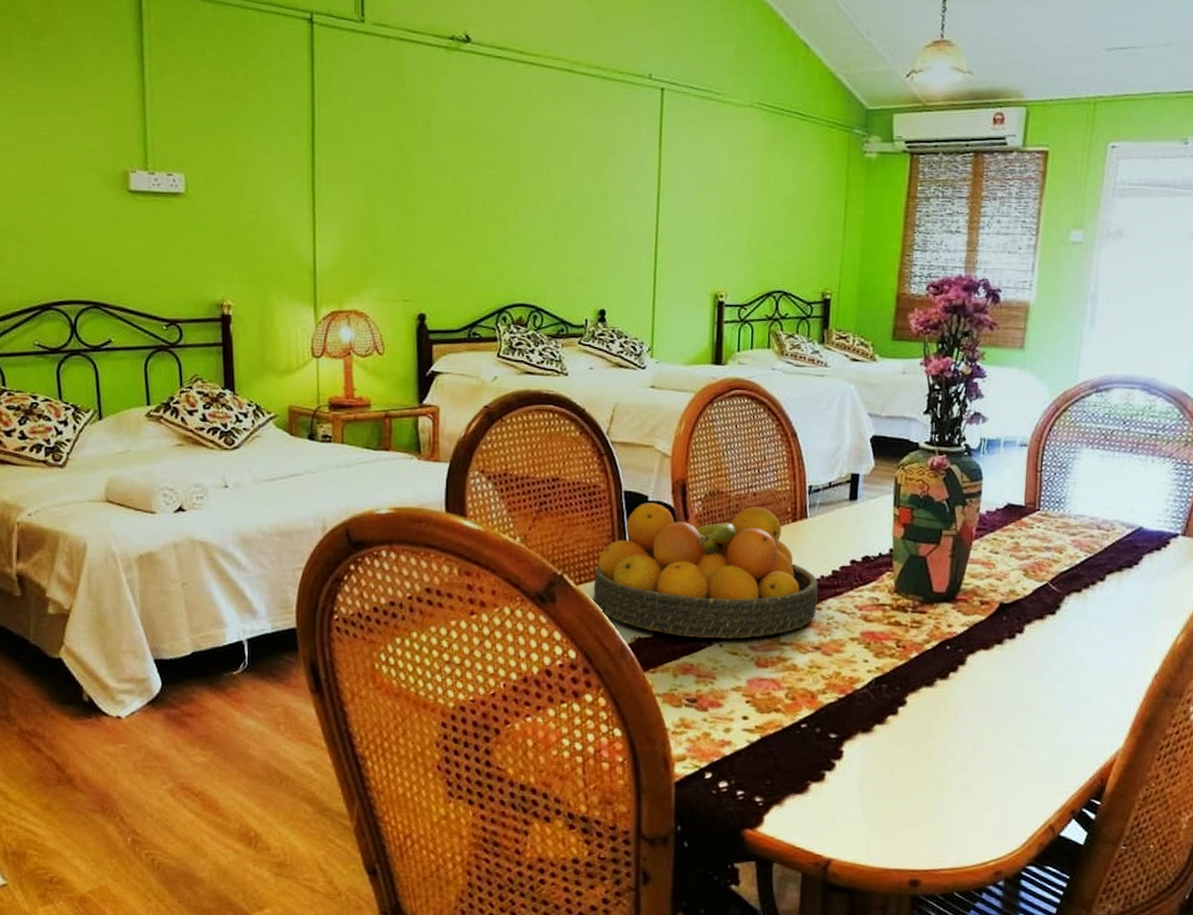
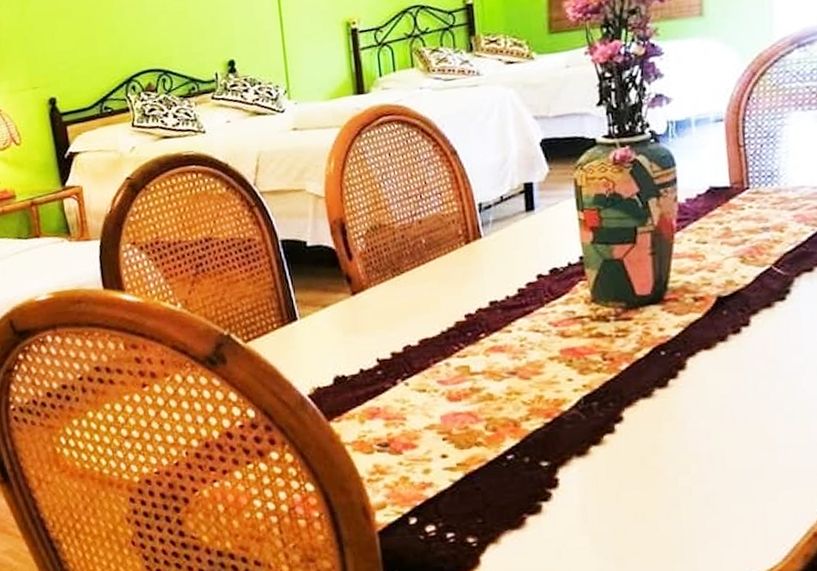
fruit bowl: present [593,503,819,639] -> none [261,233,507,381]

